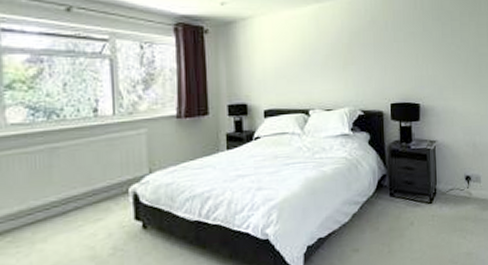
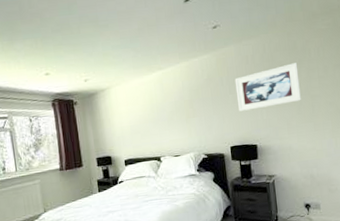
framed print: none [400,15,469,63] -> present [234,63,301,111]

